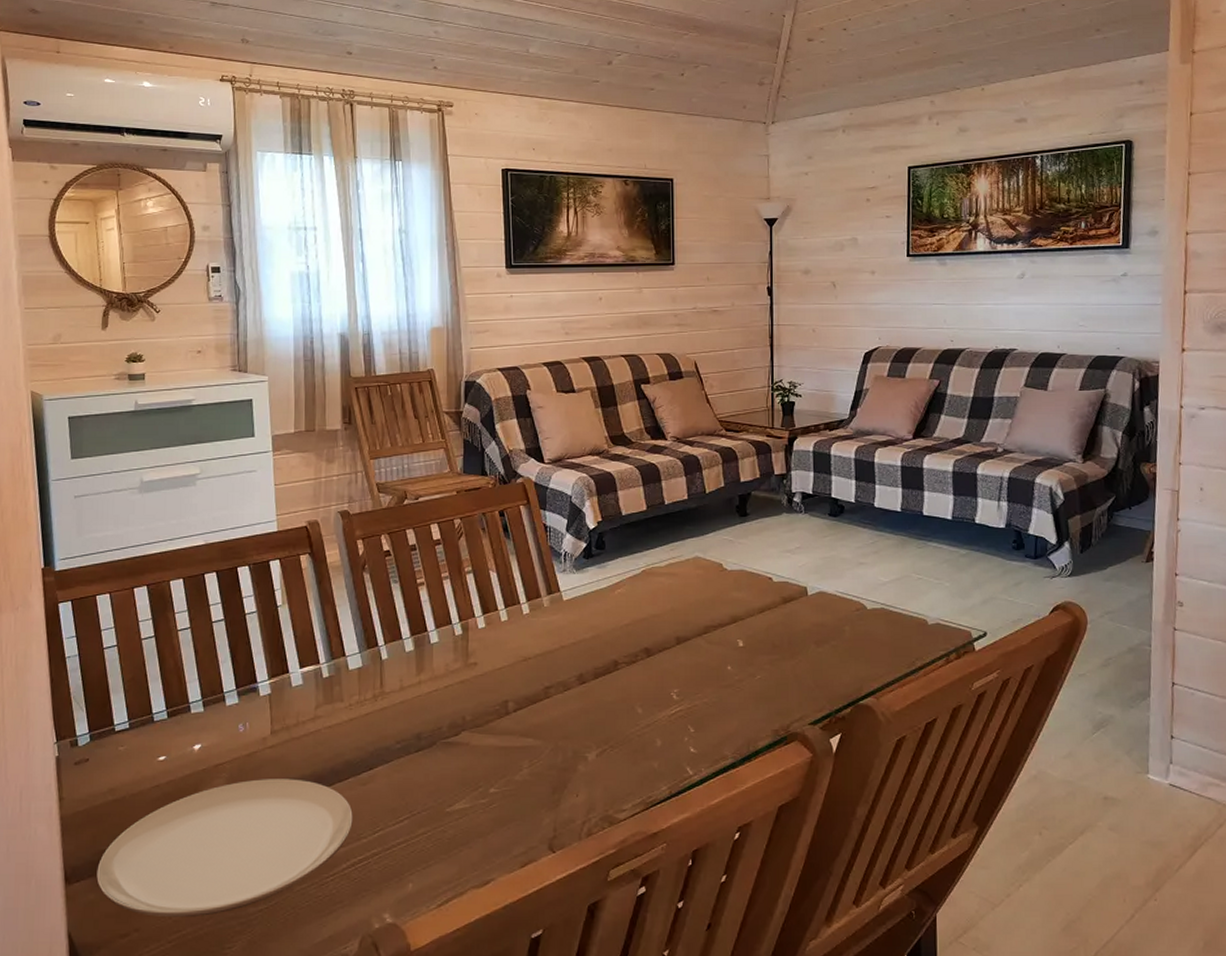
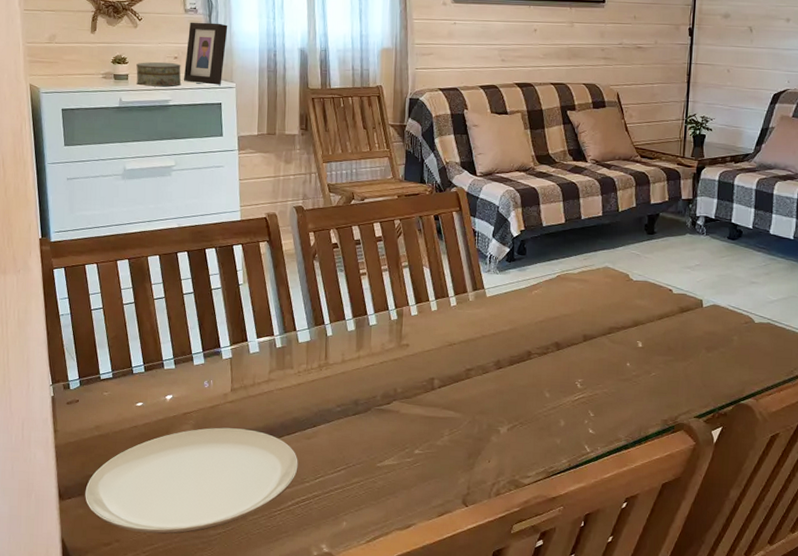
decorative box: none [154,357,206,385] -> present [136,61,182,87]
picture frame: none [208,310,258,380] -> present [183,22,228,85]

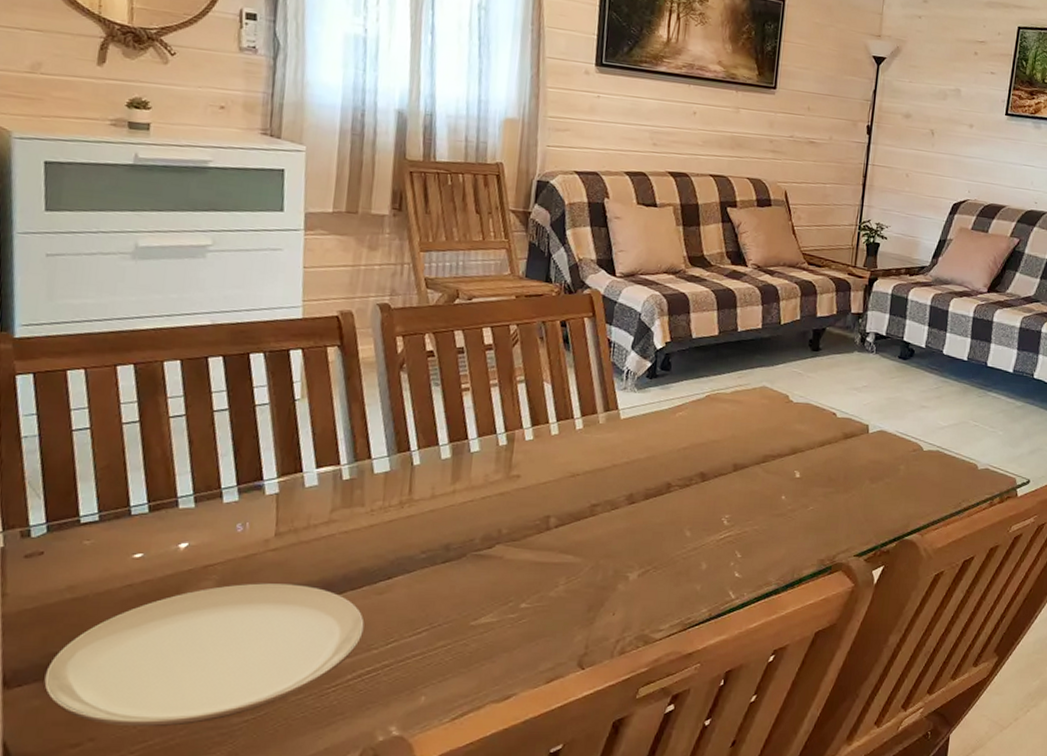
decorative box: present [136,61,182,87] -> none [162,109,230,144]
picture frame: present [183,22,228,85] -> none [231,63,300,147]

